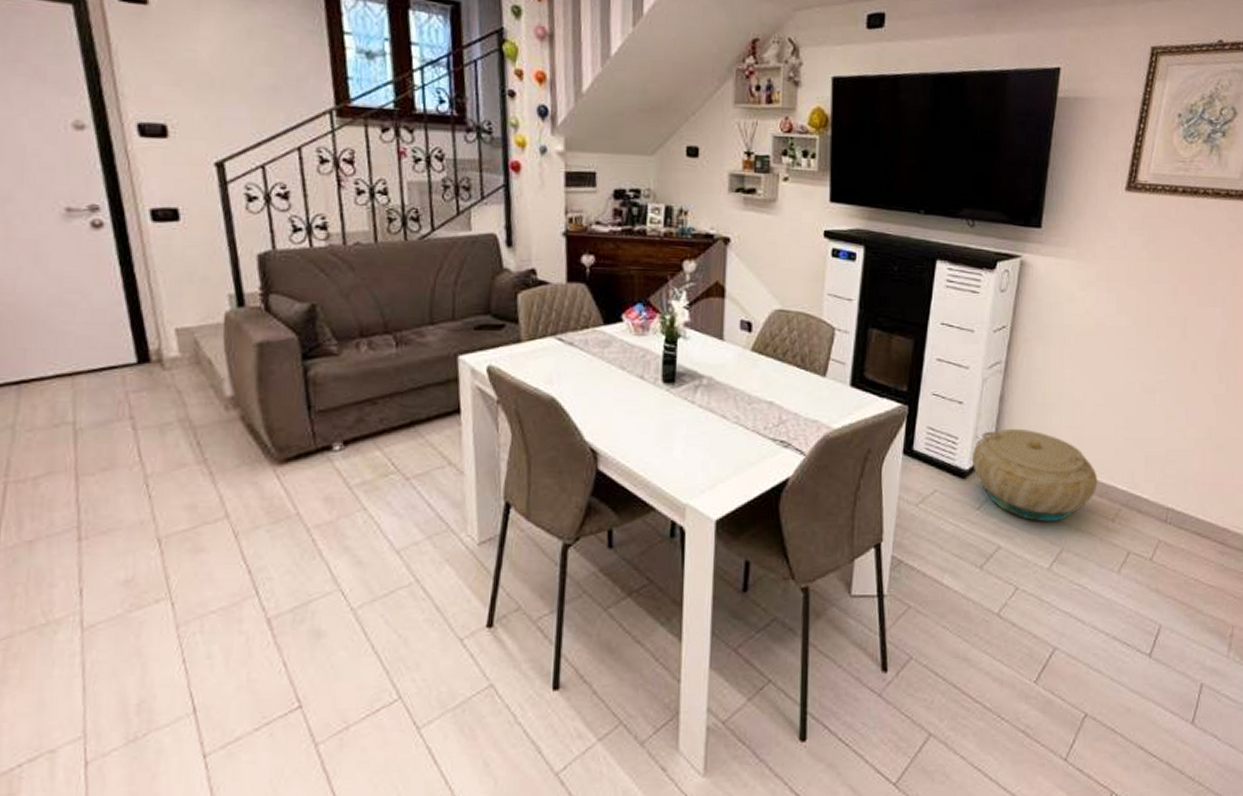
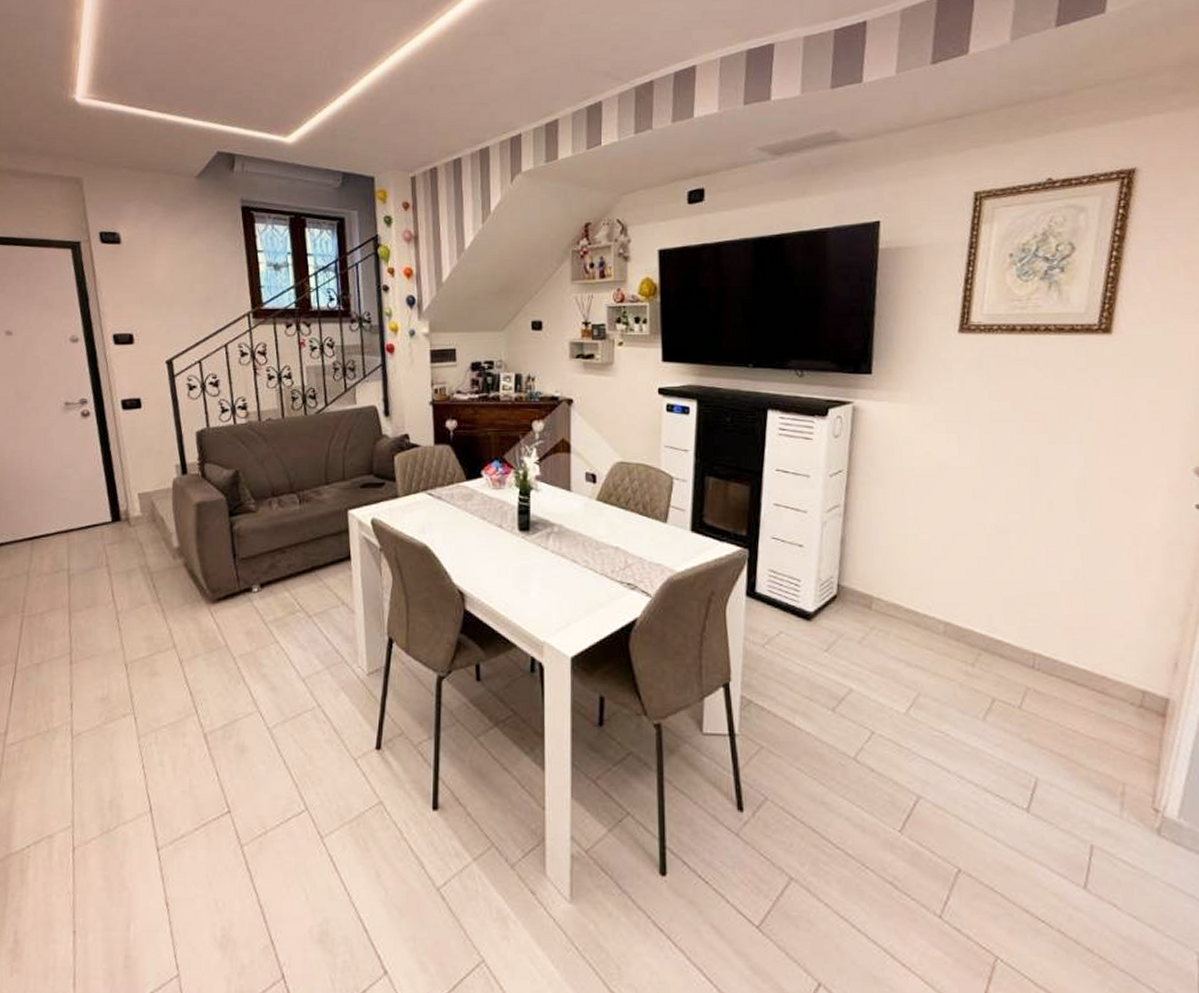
basket: present [971,428,1098,523] -> none [815,570,953,666]

